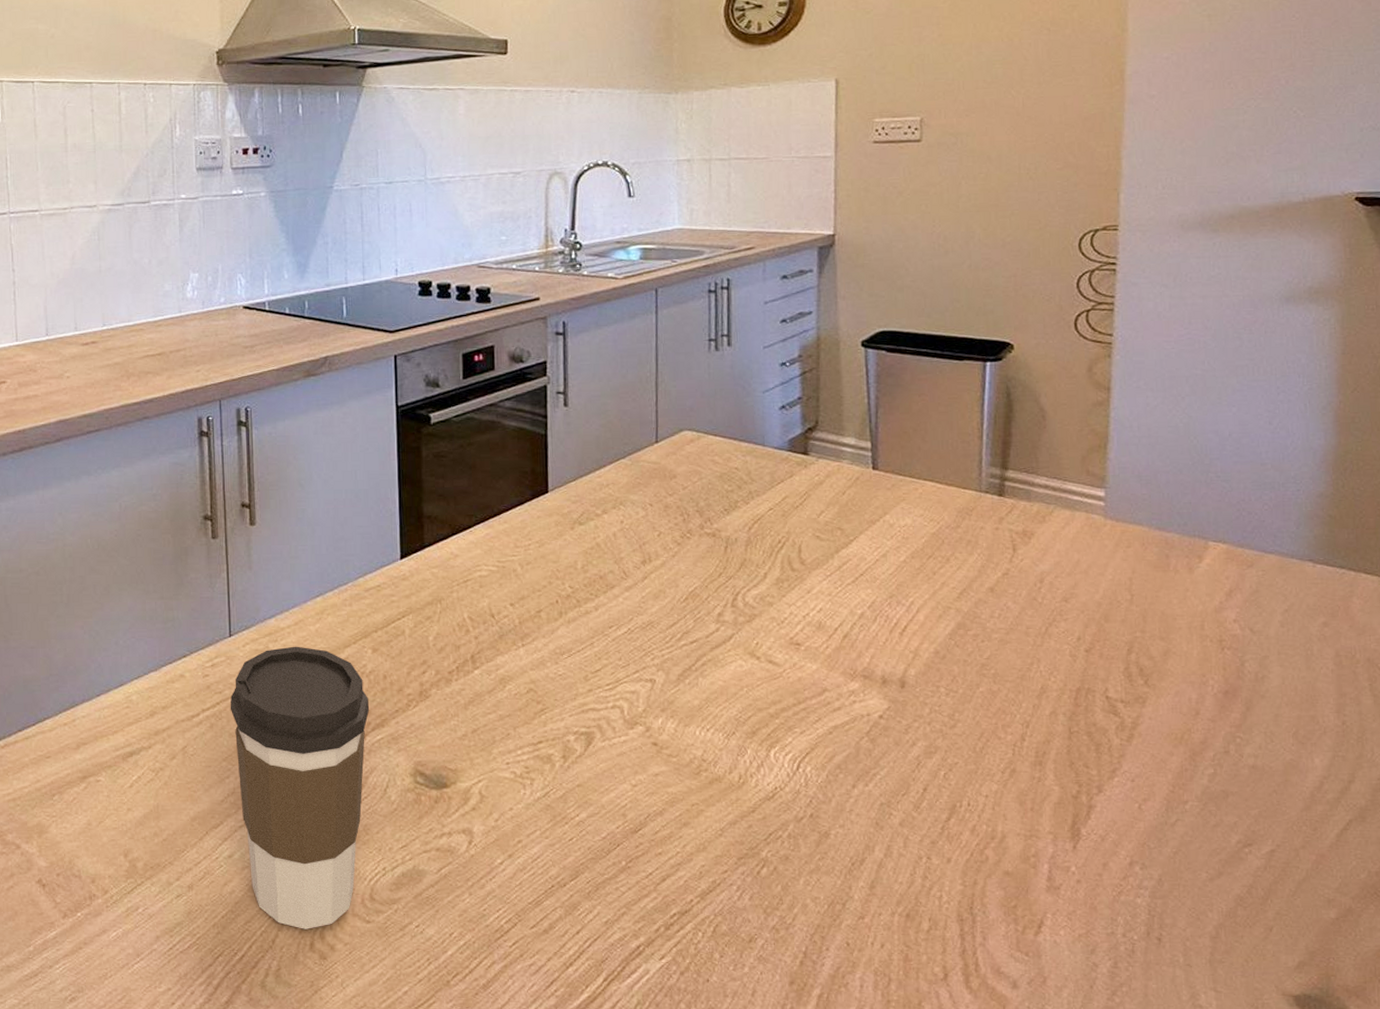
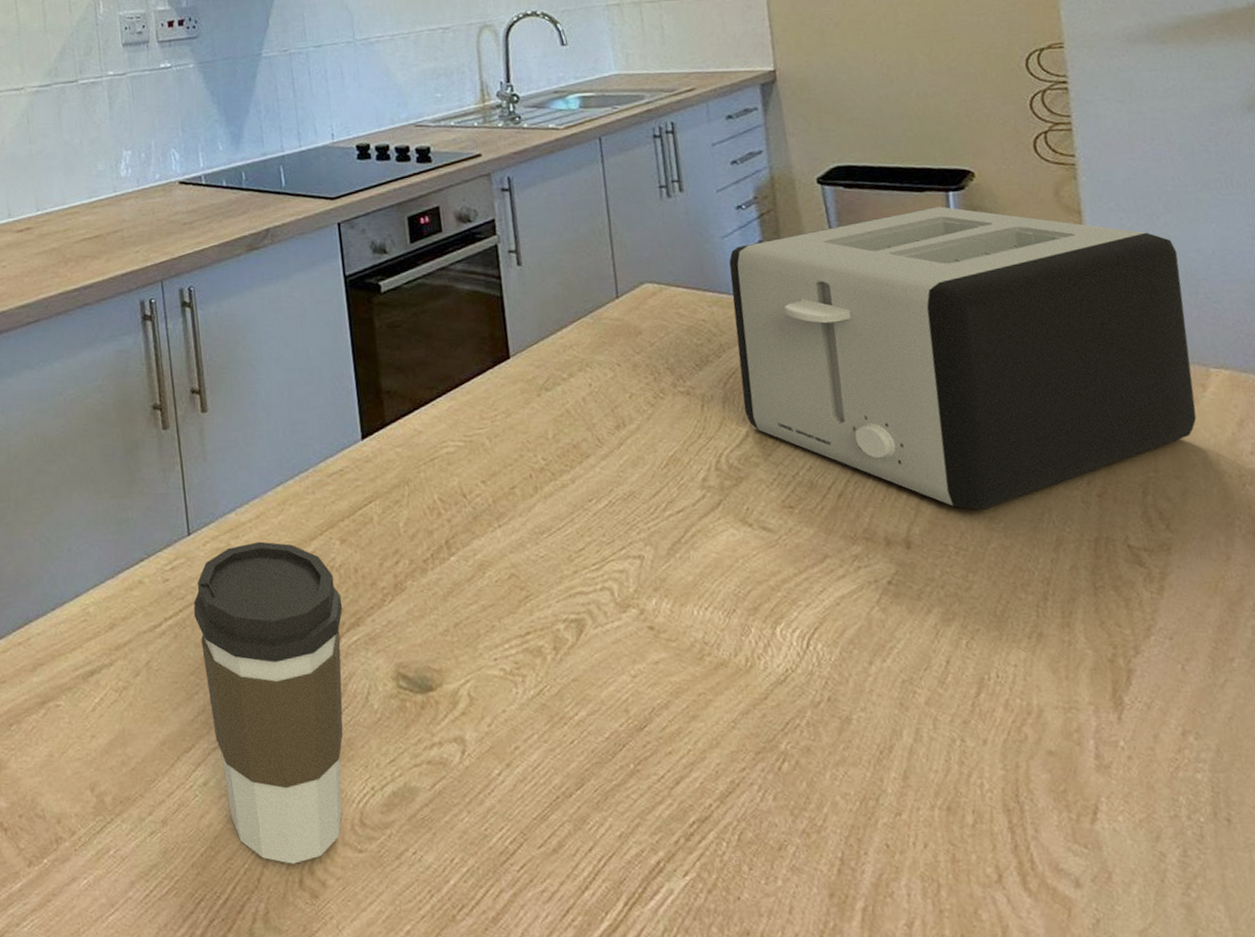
toaster: none [765,375,1196,657] -> present [729,206,1197,510]

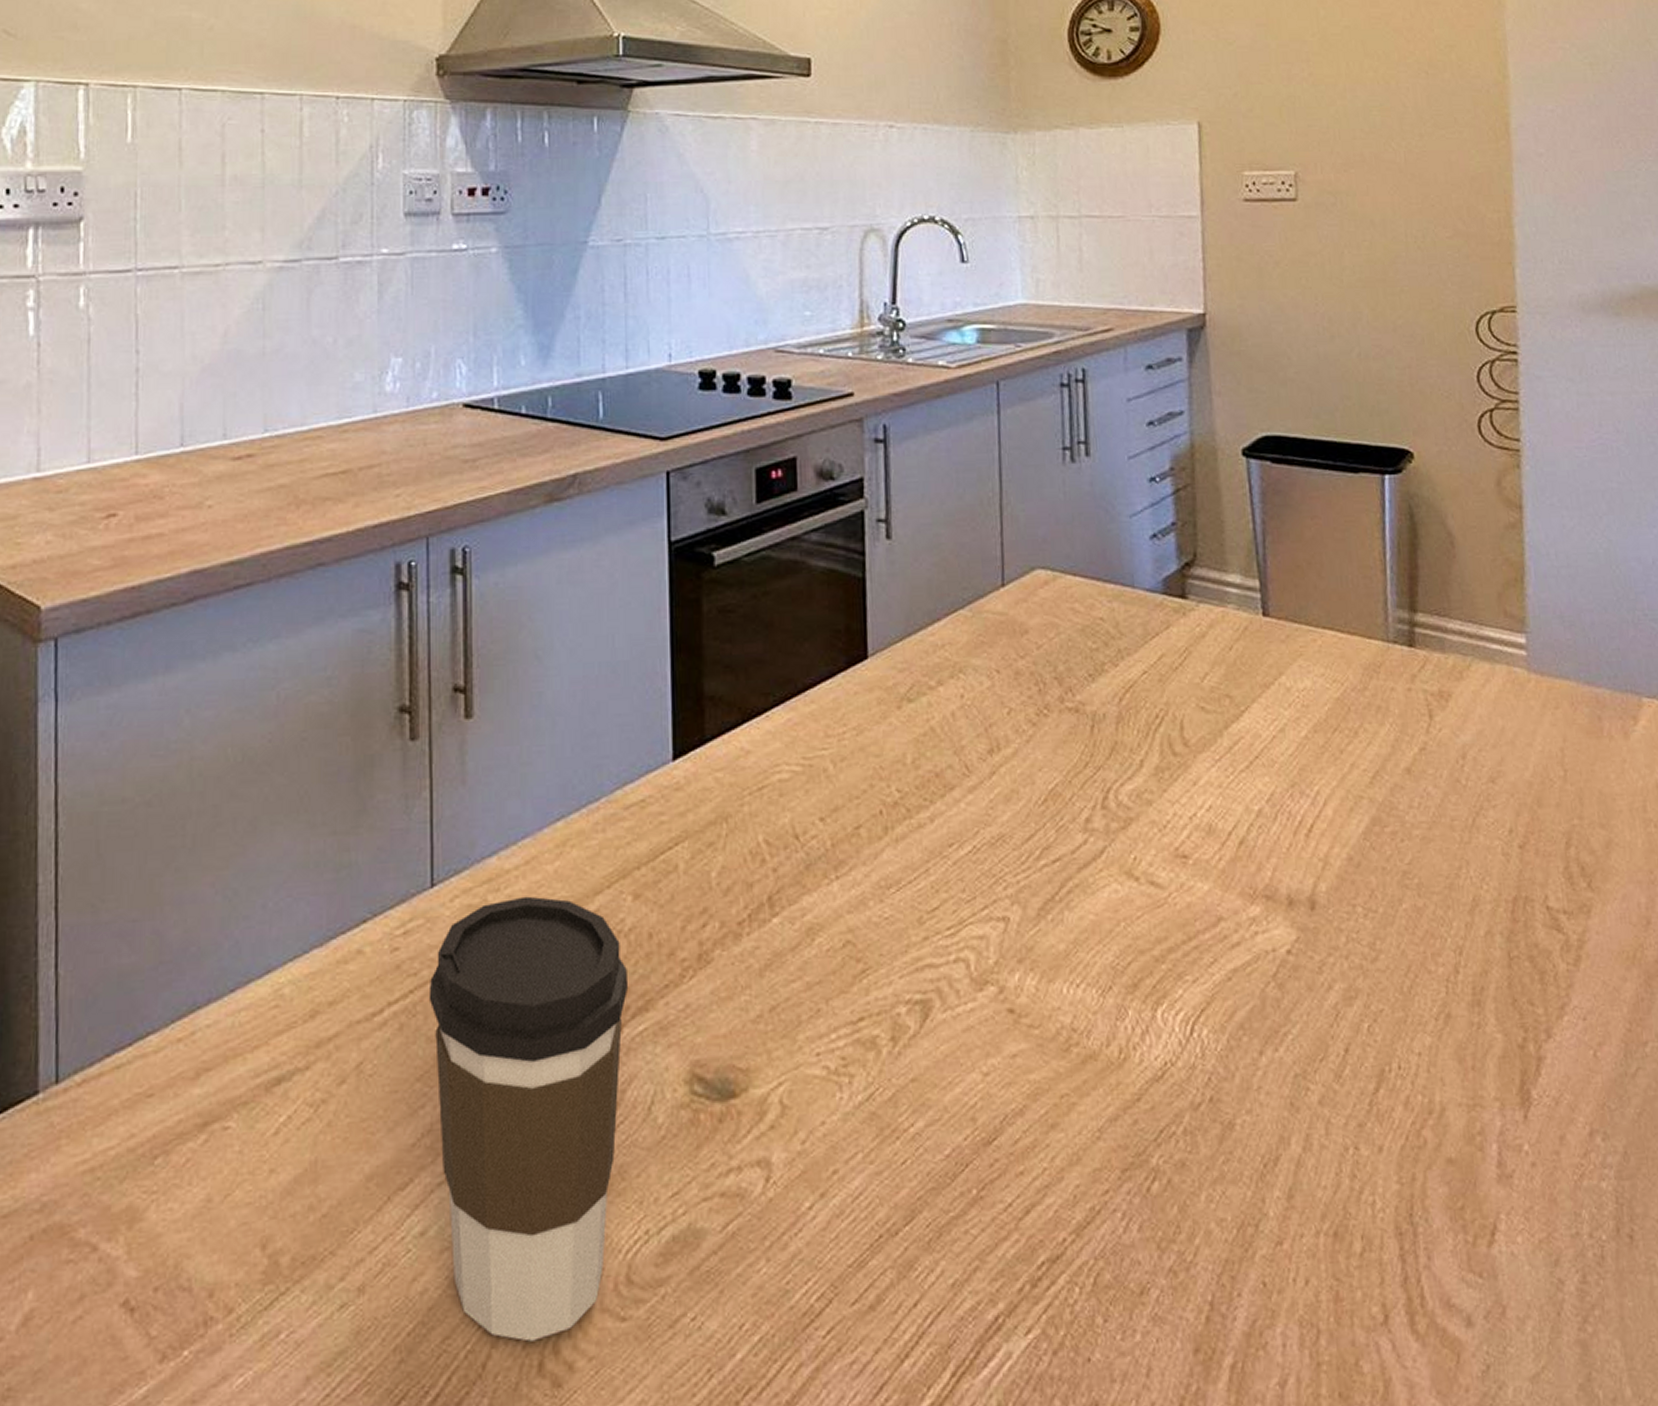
toaster: present [729,206,1197,510] -> none [1136,492,1626,863]

